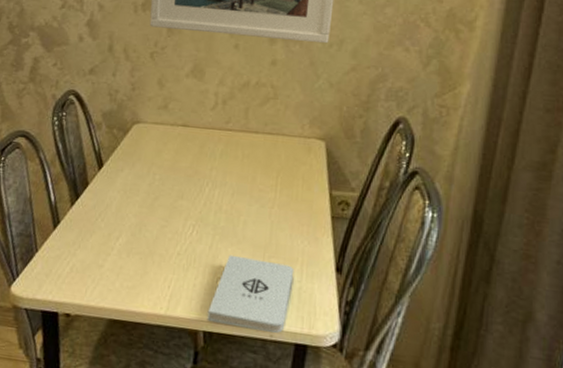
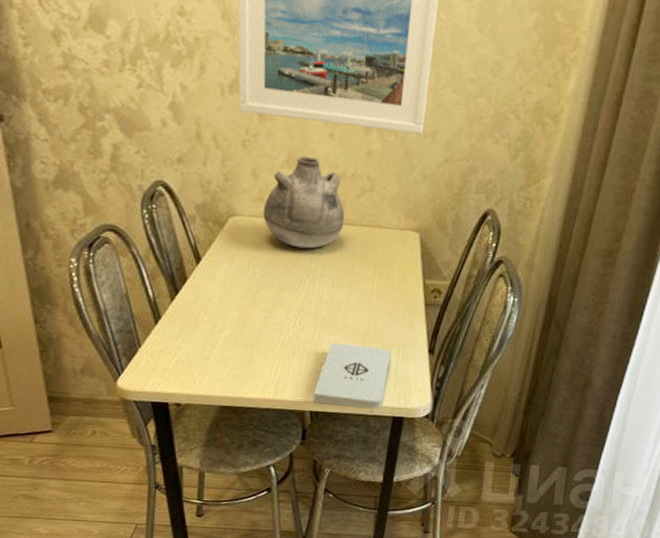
vase: none [166,65,248,156] -> present [263,155,345,249]

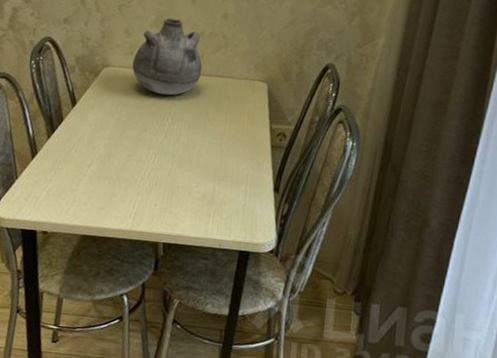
notepad: present [312,342,392,409] -> none [166,178,240,243]

